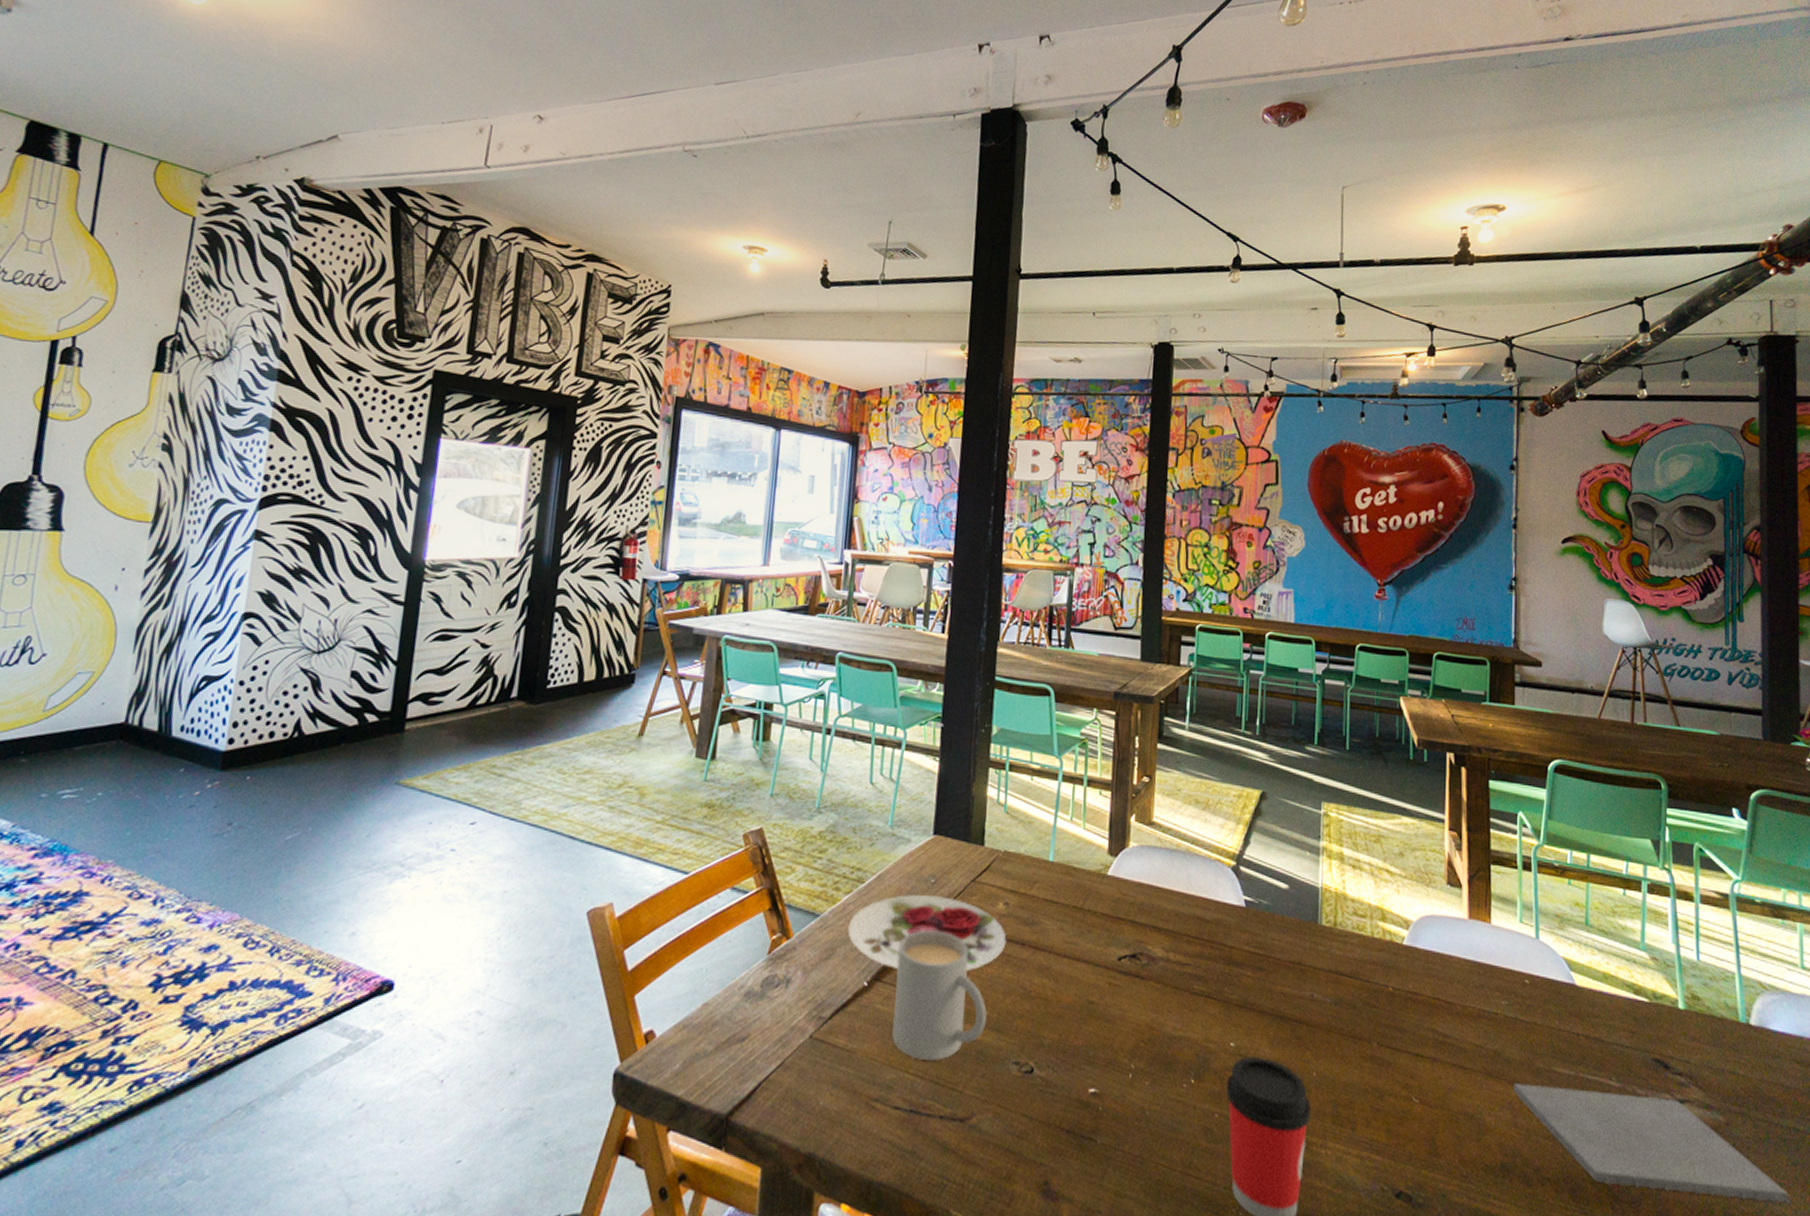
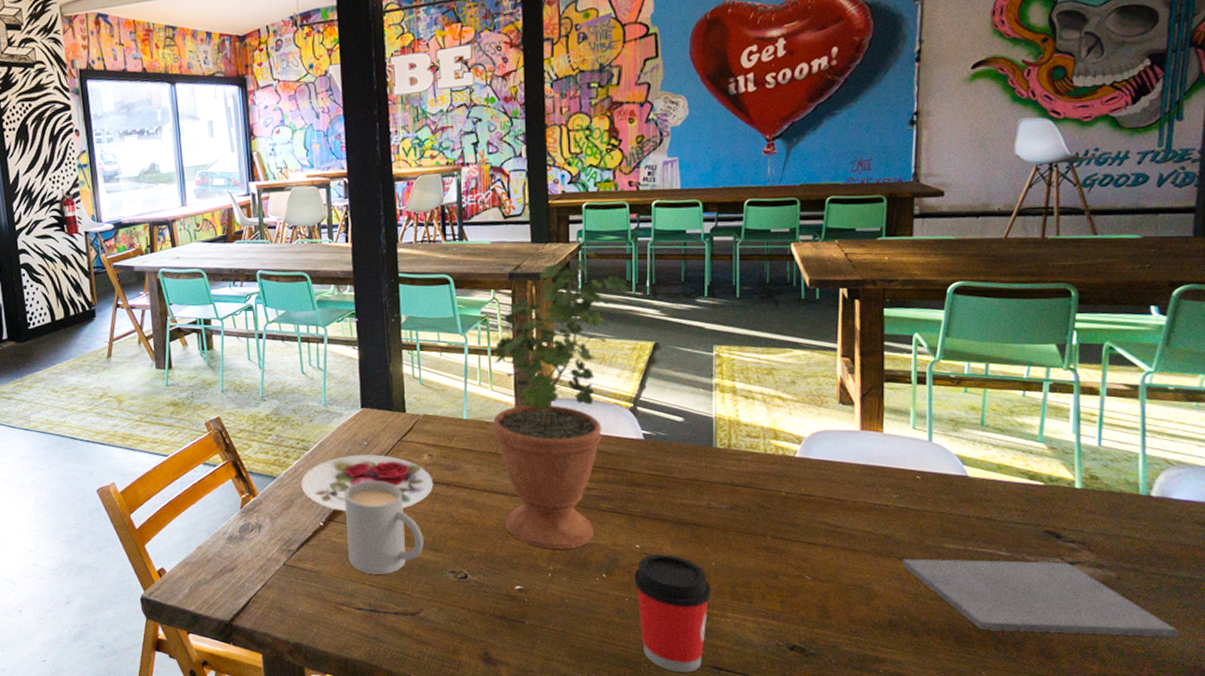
potted plant: none [1081,676,1239,1043] -> present [493,250,630,550]

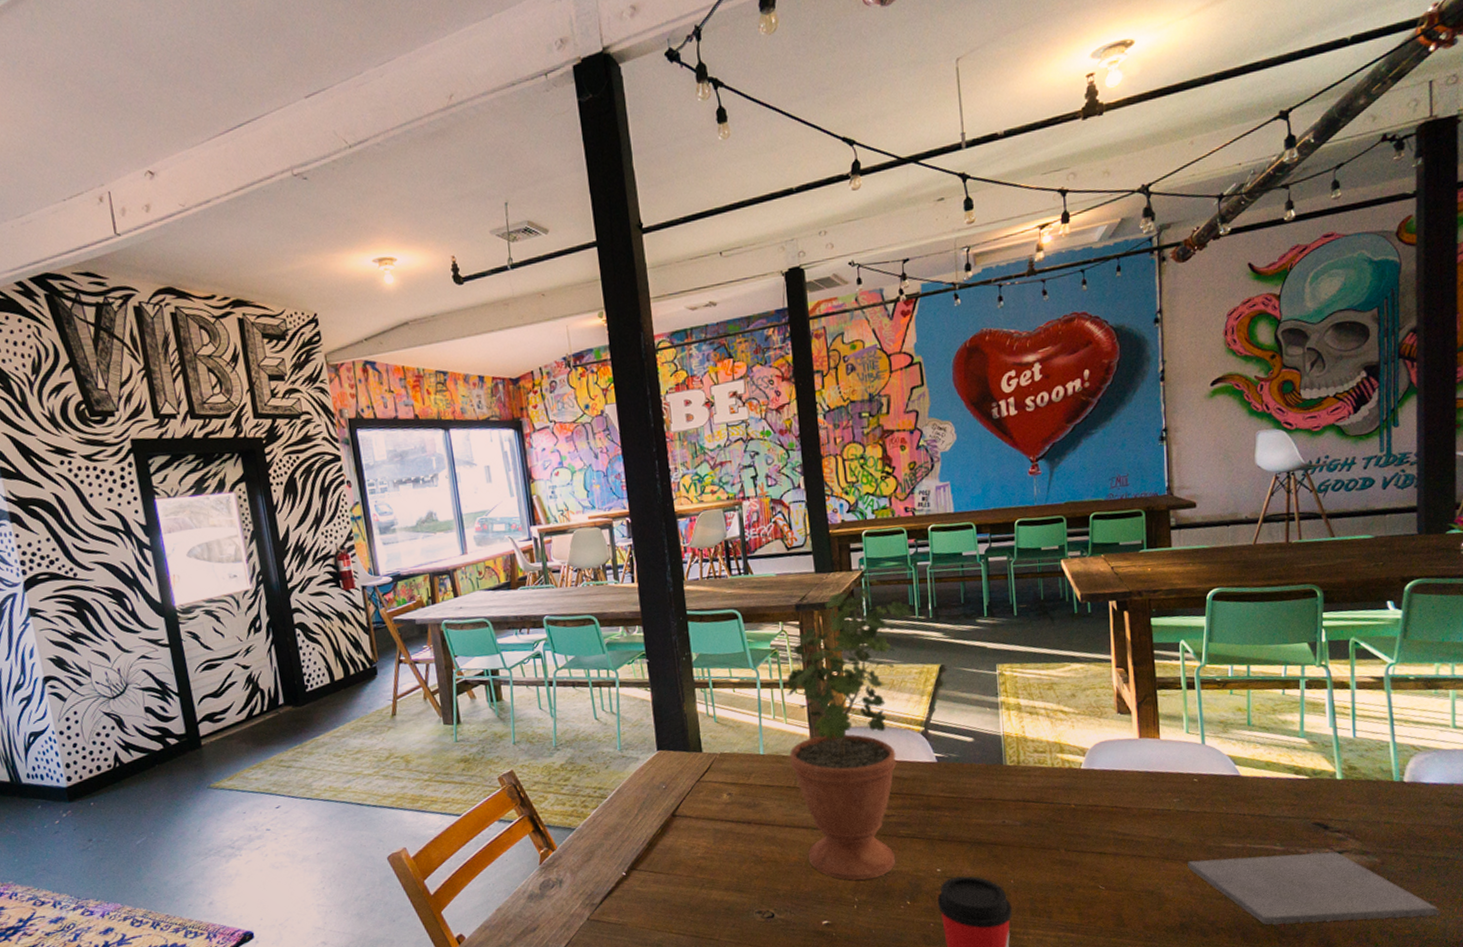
plate: present [301,454,434,511] -> none [600,797,735,859]
mug: present [344,480,424,575] -> none [645,824,729,922]

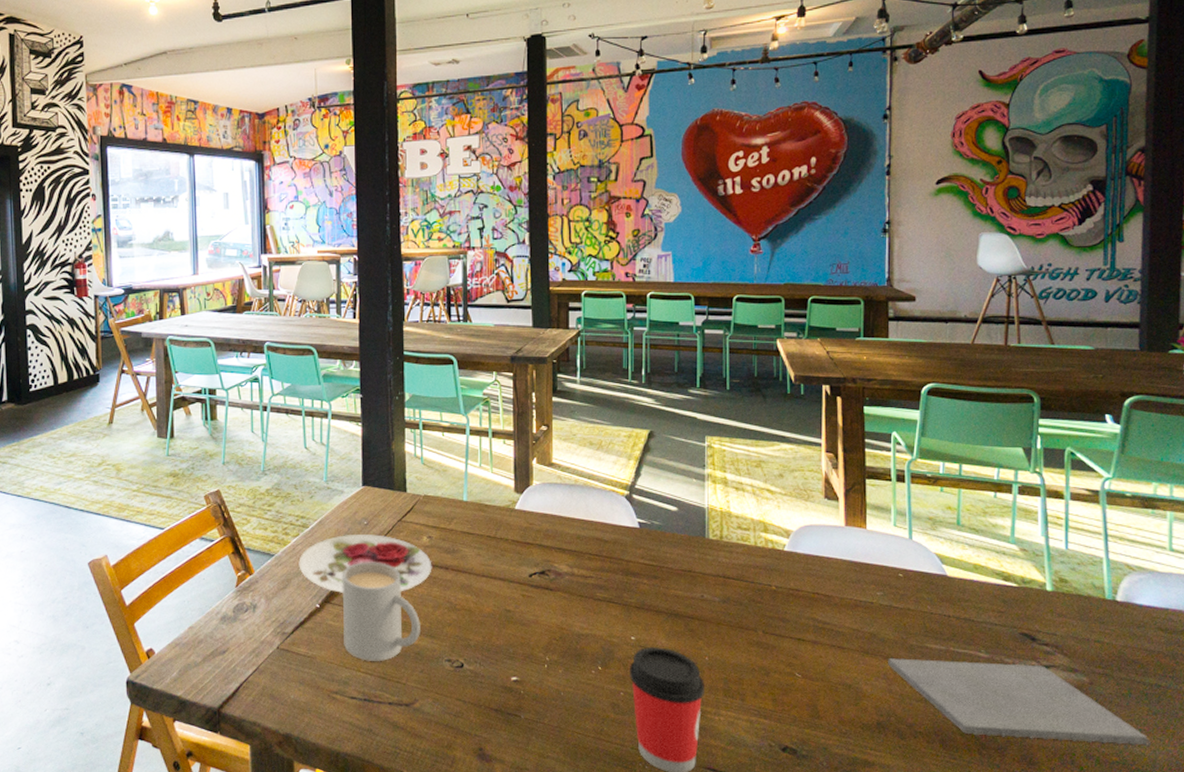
plate: none [600,797,735,859] -> present [298,533,432,593]
mug: none [645,824,729,922] -> present [342,562,420,662]
potted plant: present [786,577,913,881] -> none [493,337,626,640]

